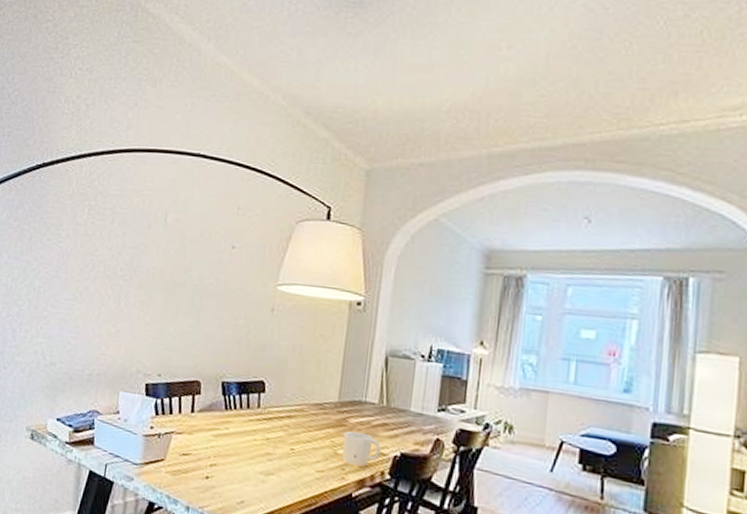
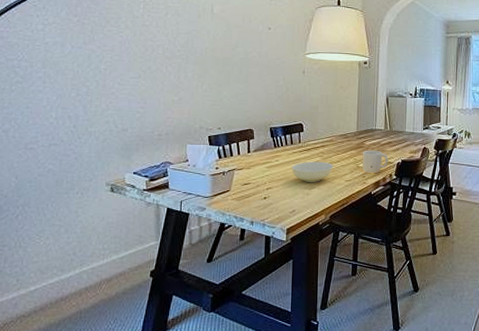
bowl: none [245,435,301,467] -> present [292,161,333,183]

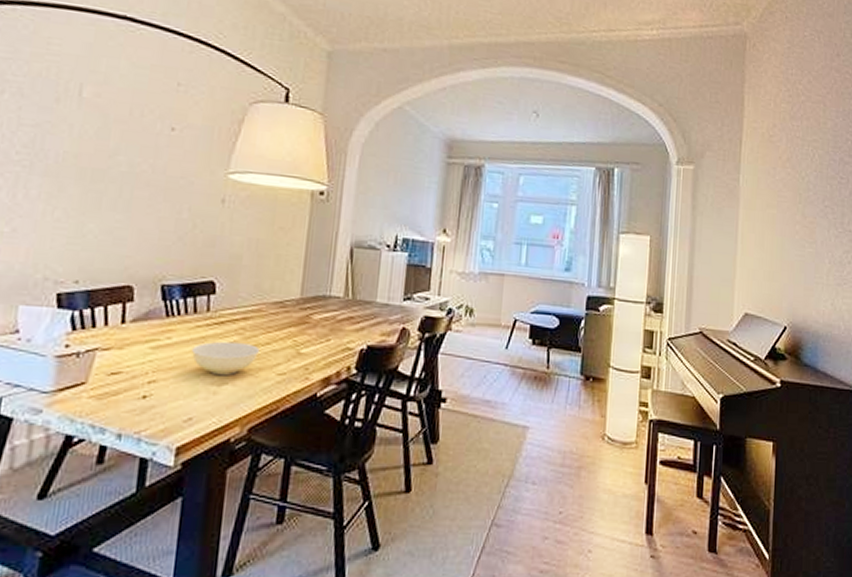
mug: present [362,150,388,174] -> none [305,327,346,365]

